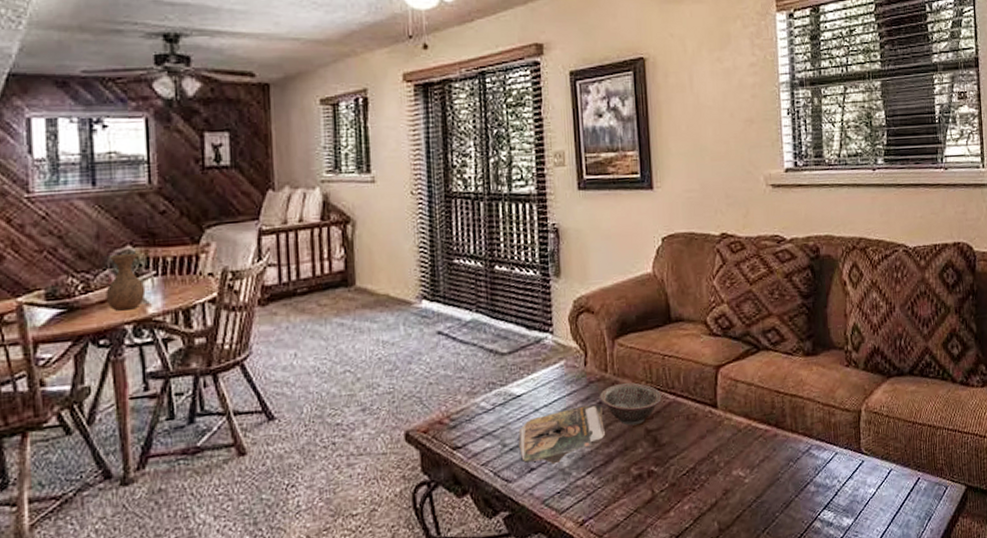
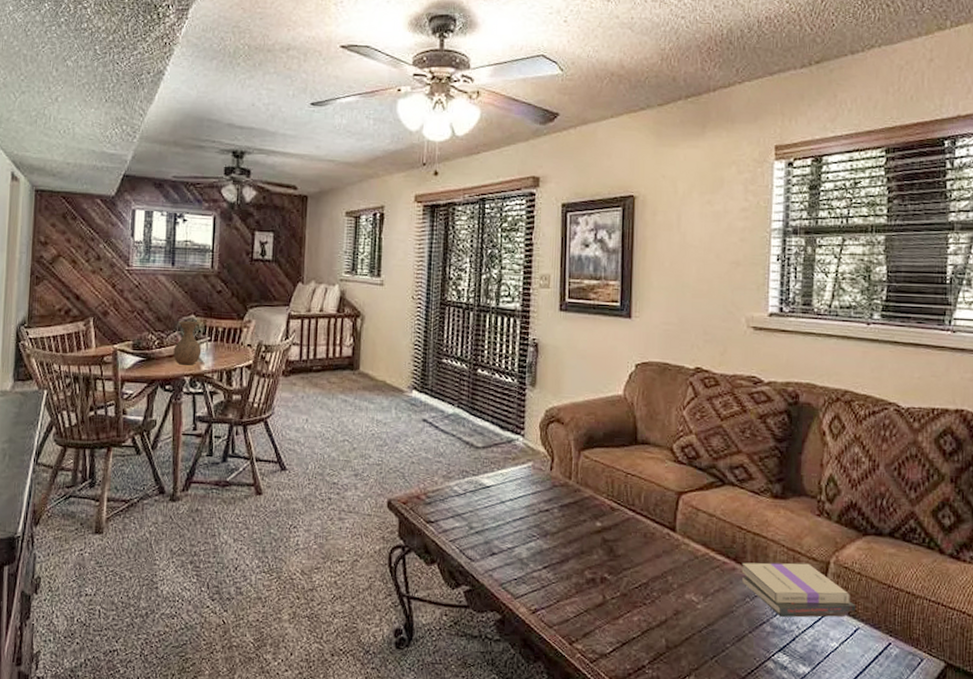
magazine: present [518,405,605,465] -> none [484,506,564,553]
decorative bowl: present [599,382,663,426] -> none [561,492,622,533]
books: none [782,415,888,474] -> present [741,562,857,618]

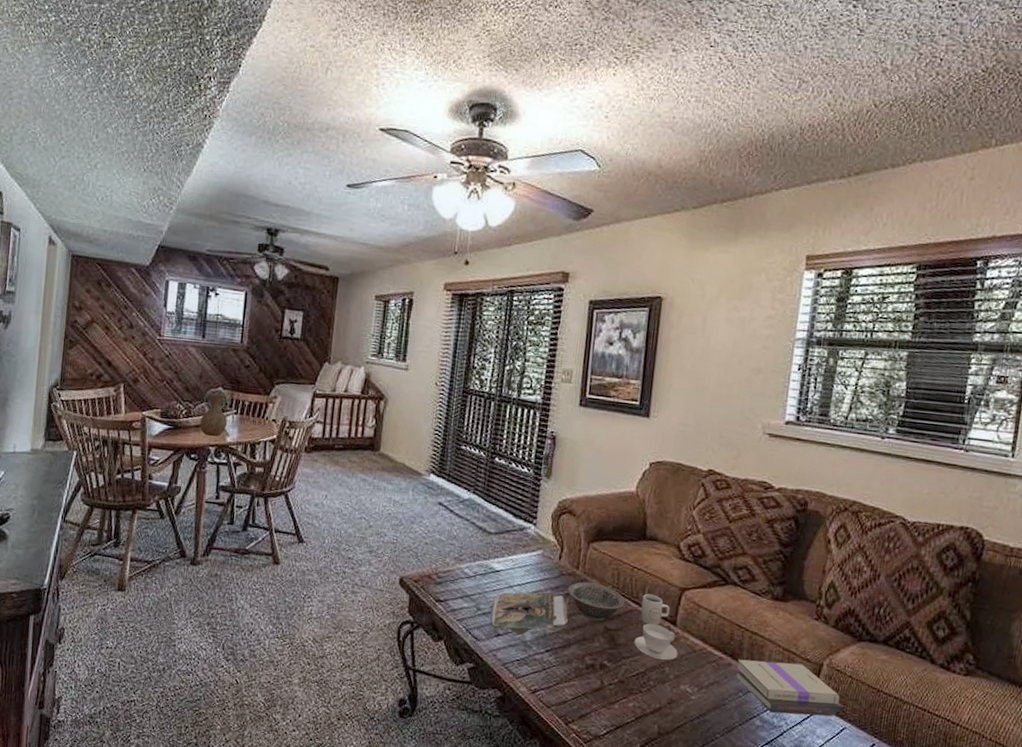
magazine: none [484,506,564,553] -> present [491,592,570,636]
decorative bowl: none [561,492,622,533] -> present [567,582,626,622]
teacup: none [634,531,680,569] -> present [634,623,678,660]
mug: none [638,500,669,533] -> present [640,593,671,626]

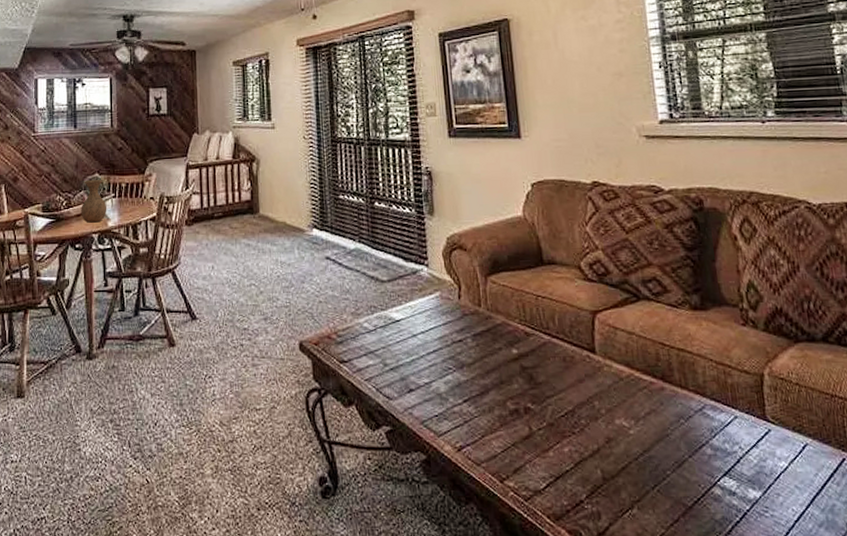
magazine: present [491,592,570,636] -> none [398,336,480,388]
decorative bowl: present [567,582,626,622] -> none [473,319,538,361]
teacup: present [634,623,678,660] -> none [555,355,605,393]
mug: present [640,593,671,626] -> none [553,322,587,356]
books: present [736,659,845,717] -> none [670,377,801,437]

